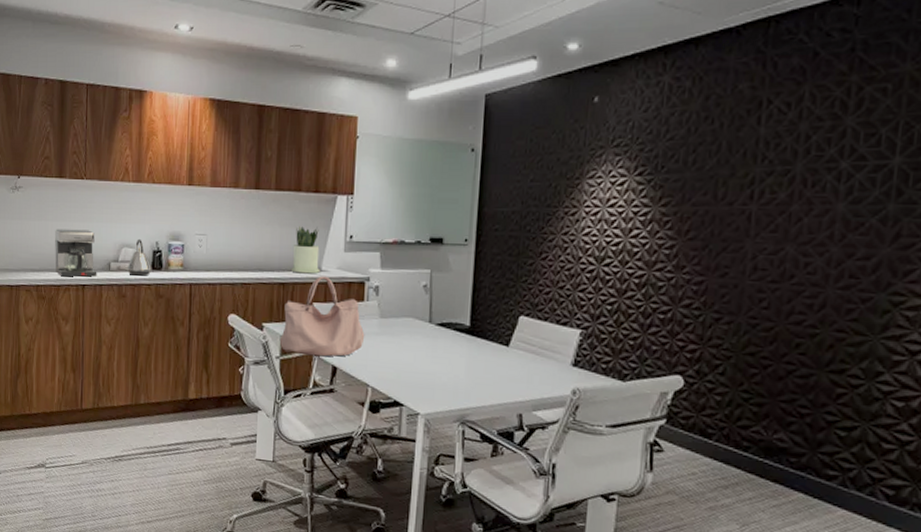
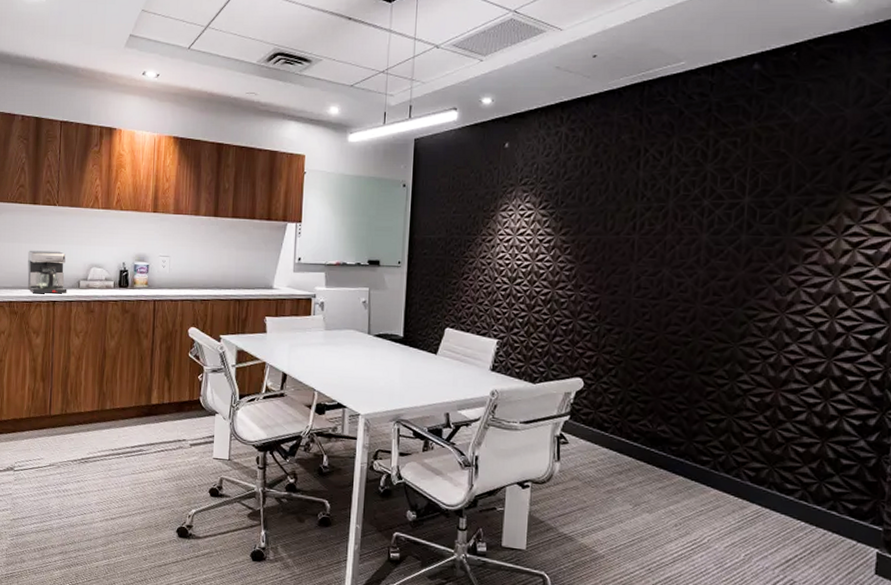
kettle: present [127,238,151,276] -> none [96,259,118,293]
handbag: present [280,276,365,357] -> none [236,293,312,365]
planter: present [290,226,321,274] -> none [245,250,273,292]

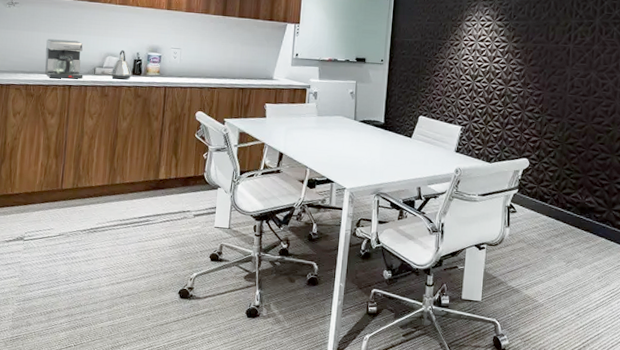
kettle: none [96,259,118,293] -> present [111,49,132,80]

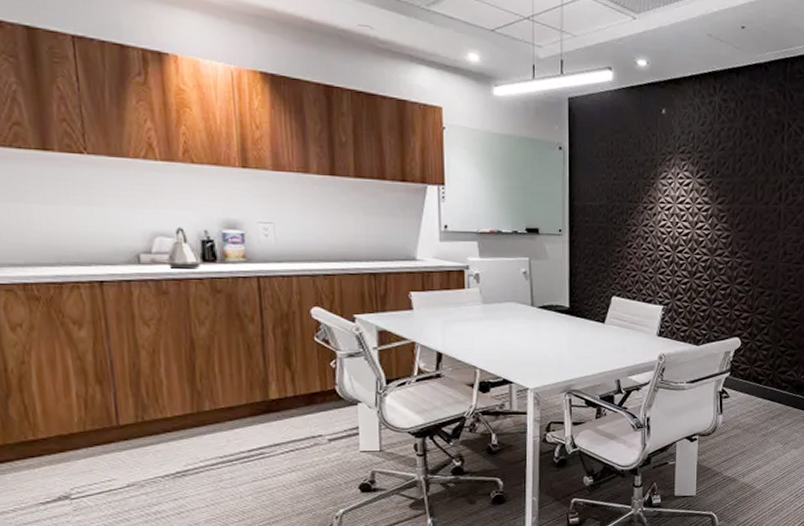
coffee maker: present [45,39,83,80] -> none [43,213,121,273]

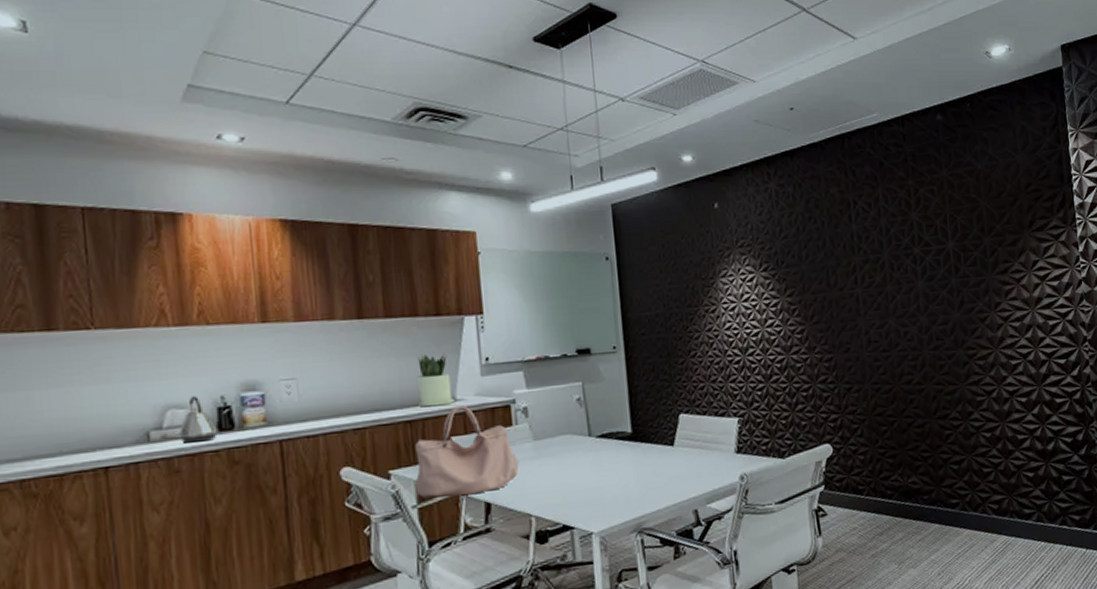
handbag: none [376,265,469,344] -> present [415,405,519,499]
planter: none [381,215,416,264] -> present [416,353,456,407]

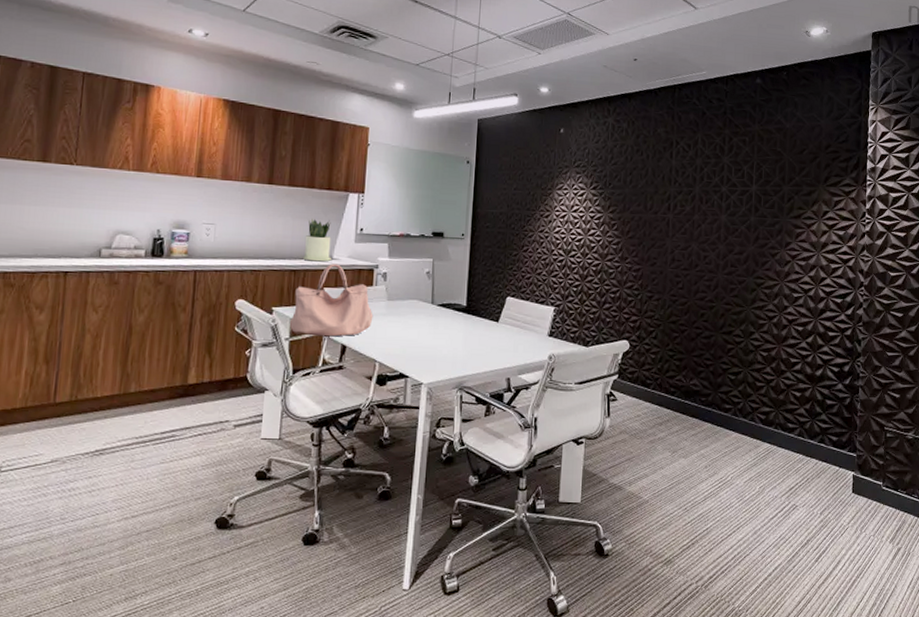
kettle: present [179,395,218,443] -> none [122,226,151,263]

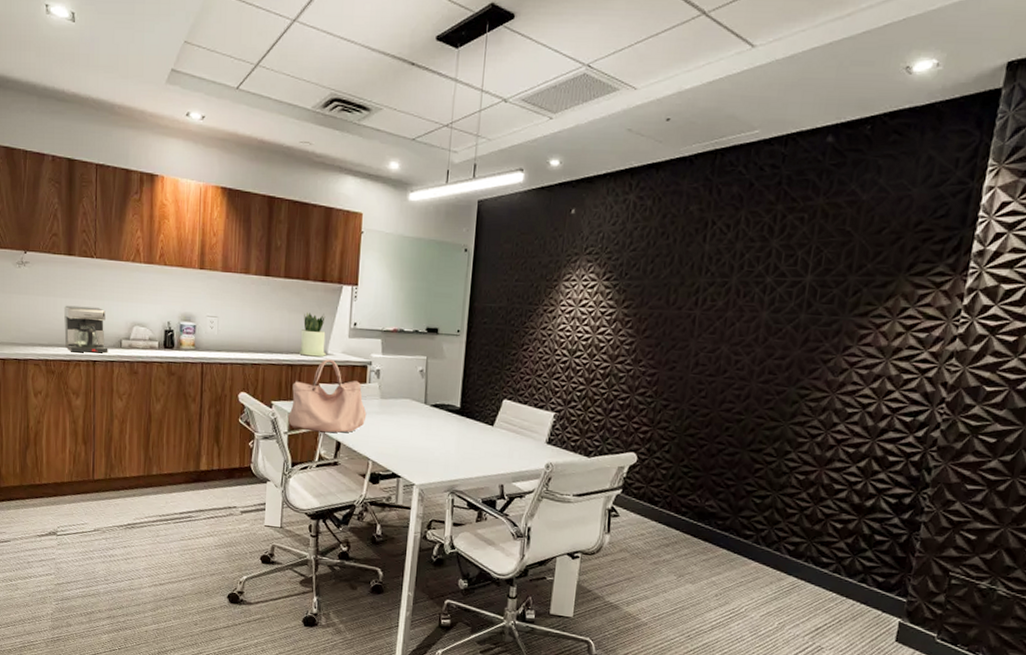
coffee maker: none [30,213,84,264] -> present [63,305,108,354]

